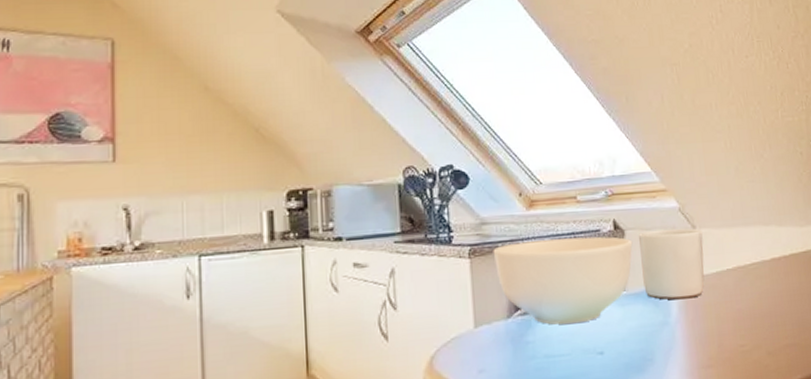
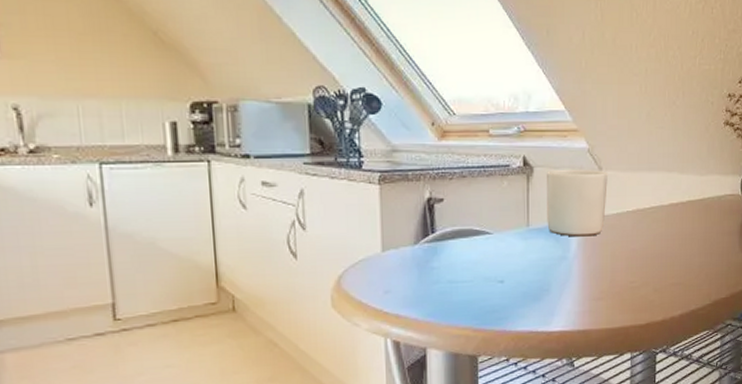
bowl: present [493,236,633,325] -> none [403,171,540,254]

